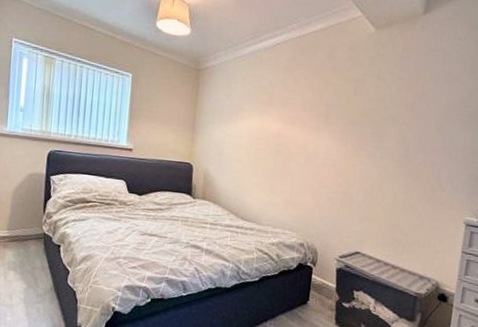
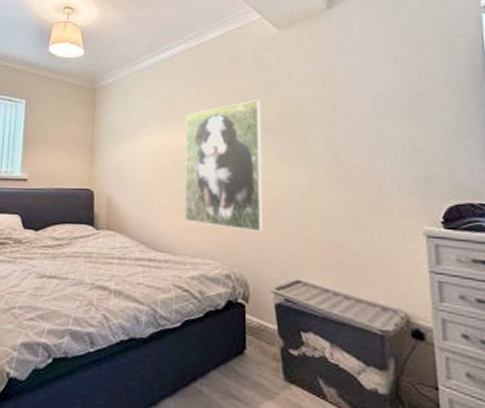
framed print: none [271,95,350,211] -> present [185,100,263,232]

